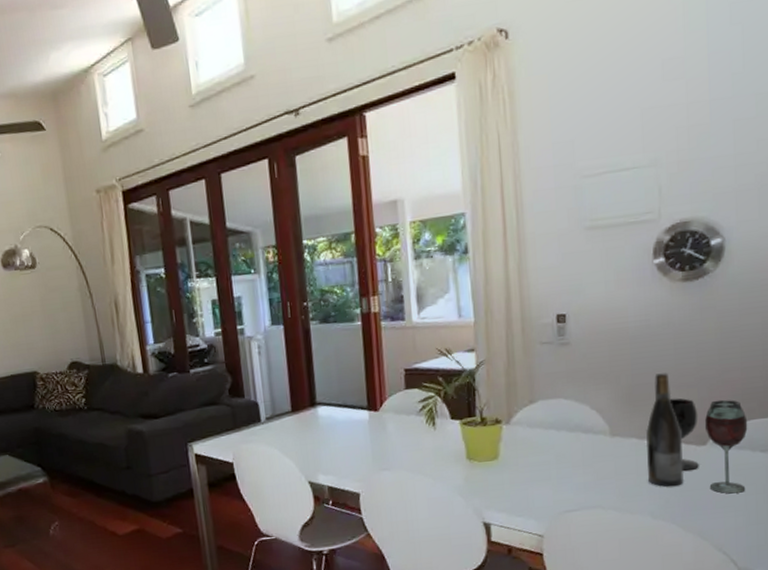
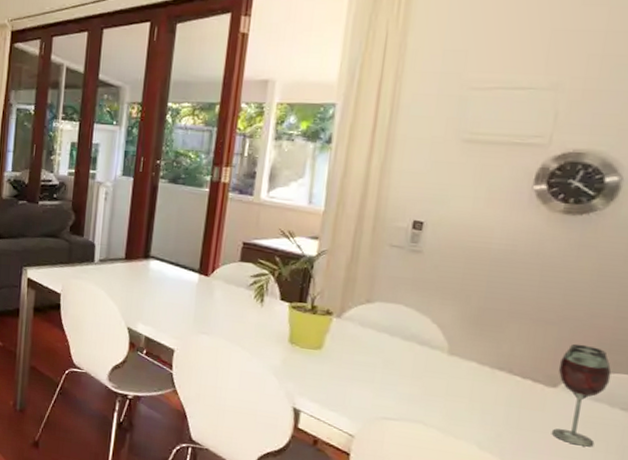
wine bottle: present [645,372,685,488] -> none [482,301,531,422]
wine glass: present [669,398,699,471] -> none [522,331,554,410]

